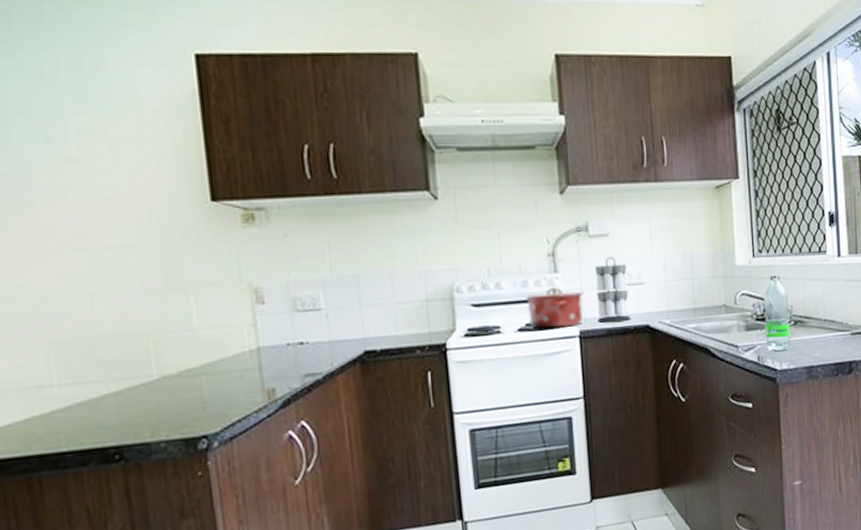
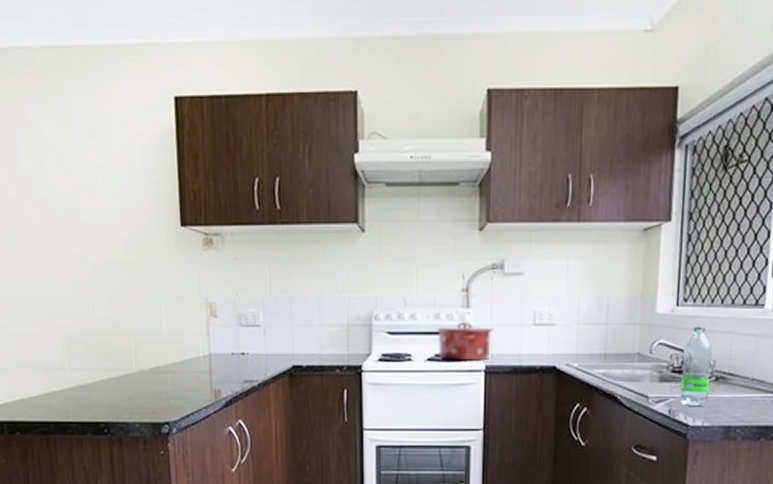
spice rack: present [595,257,631,323] -> none [504,296,539,361]

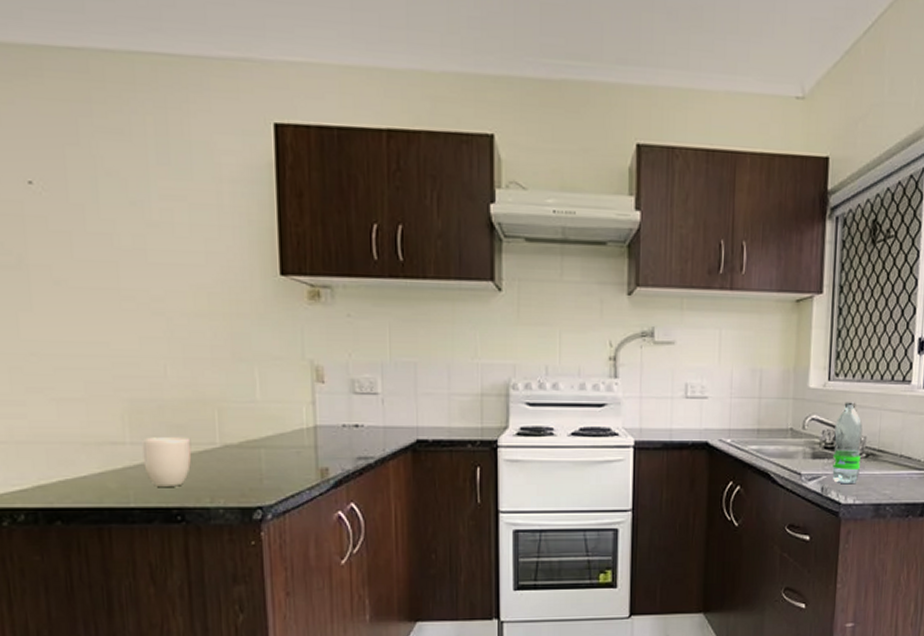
mug: none [77,364,115,405] -> present [142,437,192,487]
casserole: present [436,322,494,361] -> none [581,393,644,436]

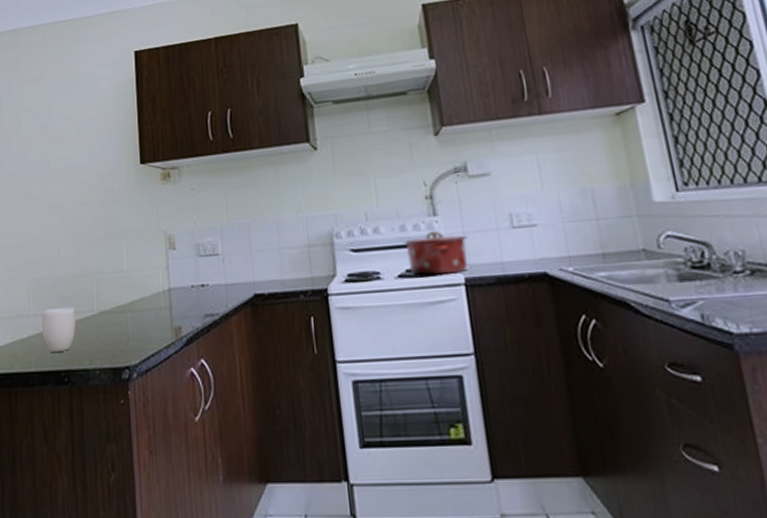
casserole: none [581,393,644,436] -> present [403,231,468,276]
bottle: present [832,402,863,484] -> none [698,211,749,309]

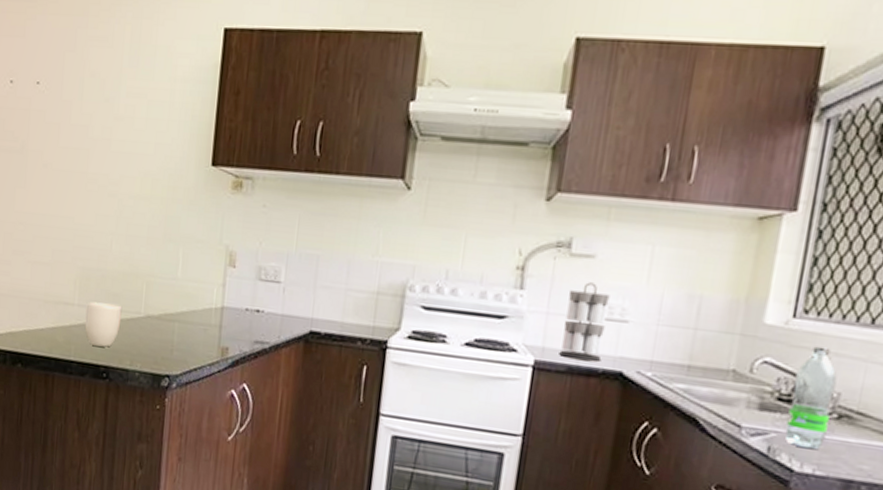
casserole: present [403,231,468,276] -> none [479,304,551,354]
spice rack: none [478,197,525,270] -> present [559,282,610,362]
bottle: none [698,211,749,309] -> present [785,346,837,450]

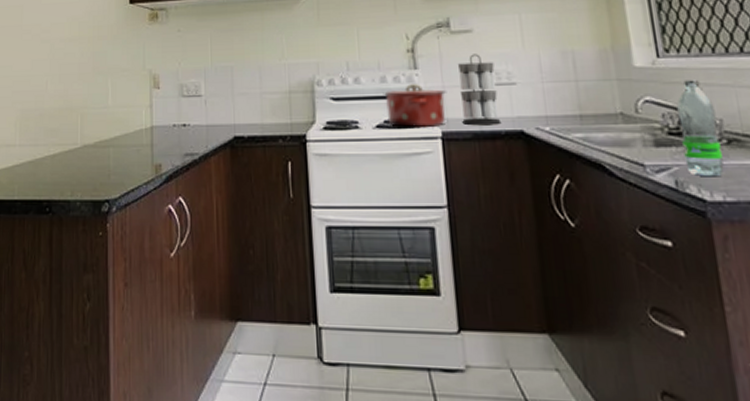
mug: present [84,301,123,348] -> none [26,139,60,182]
casserole: none [479,304,551,354] -> present [383,84,447,127]

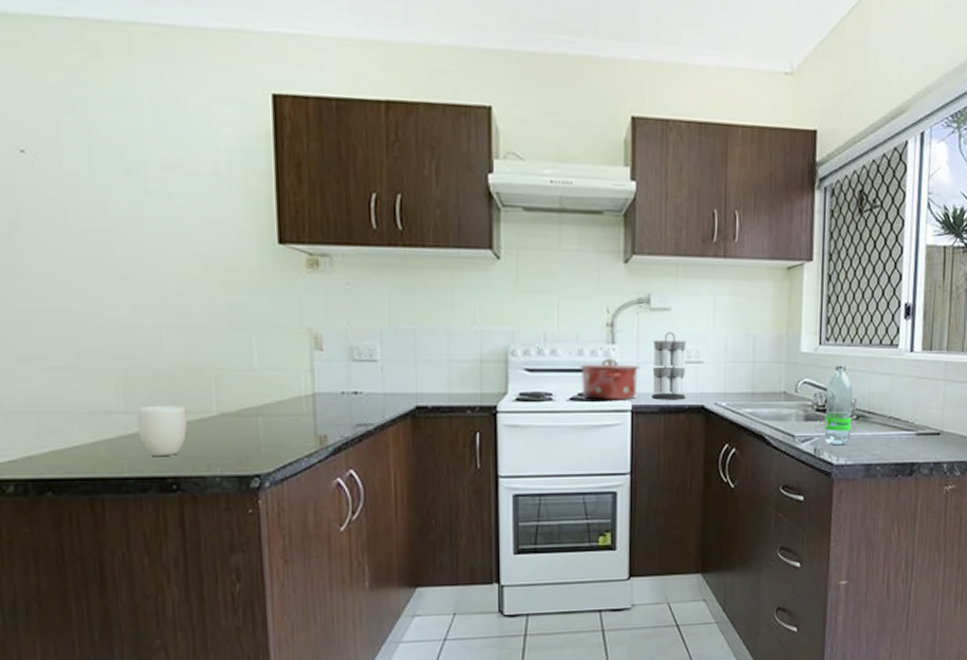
mug: none [26,139,60,182] -> present [136,406,188,456]

